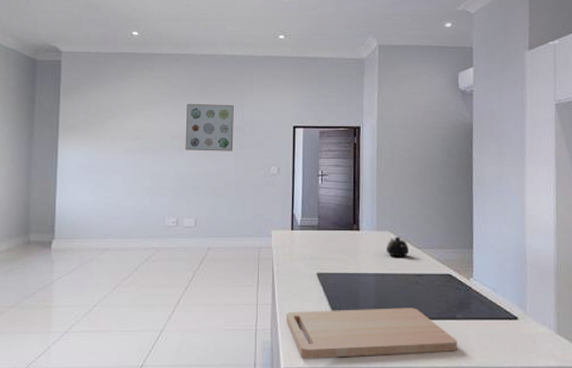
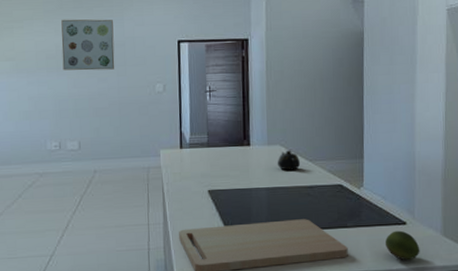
fruit: none [495,325,533,358] -> present [384,230,420,261]

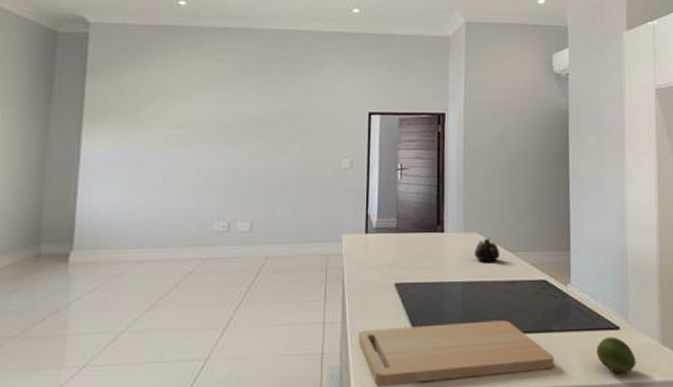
wall art: present [61,19,115,71] -> none [240,85,299,142]

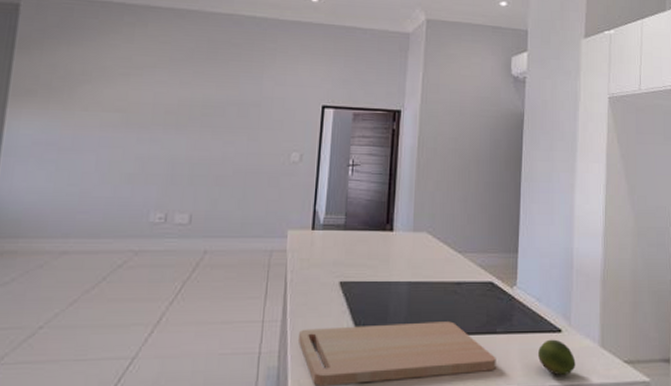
teapot: present [473,238,501,262] -> none [422,238,449,263]

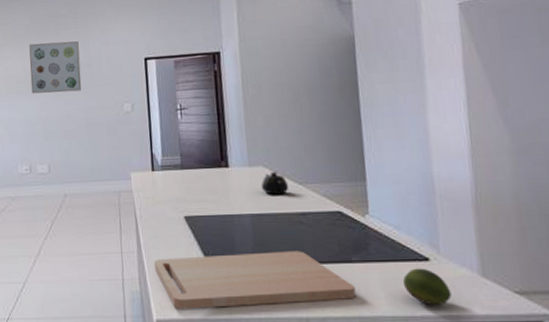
wall art: none [183,70,250,132] -> present [29,41,82,94]
teapot: none [422,238,449,263] -> present [261,171,289,195]

